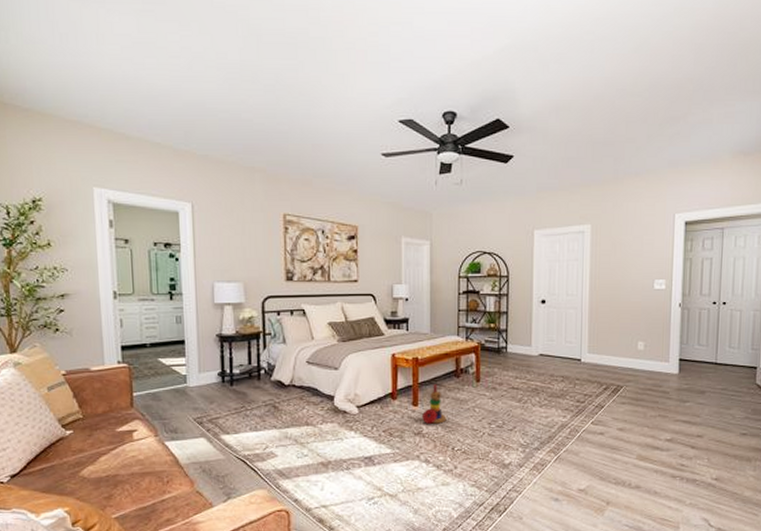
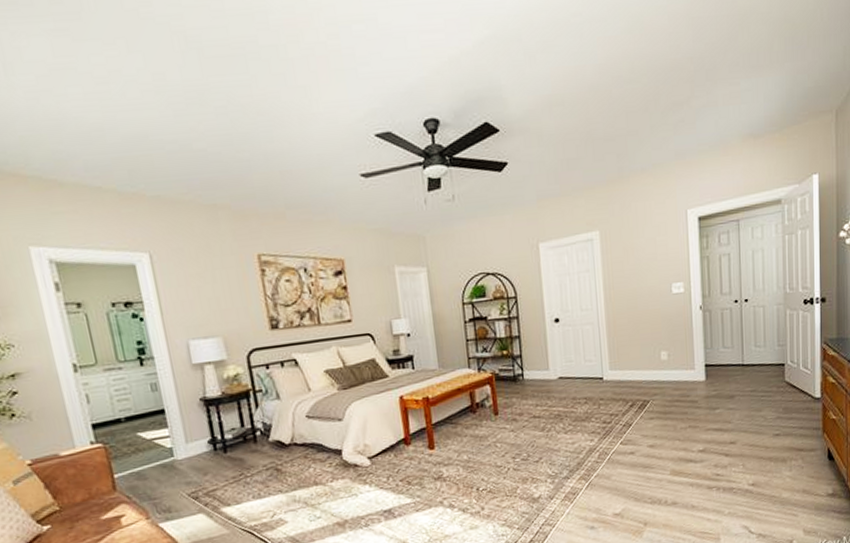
stacking toy: present [422,384,447,424] -> none [440,423,467,467]

